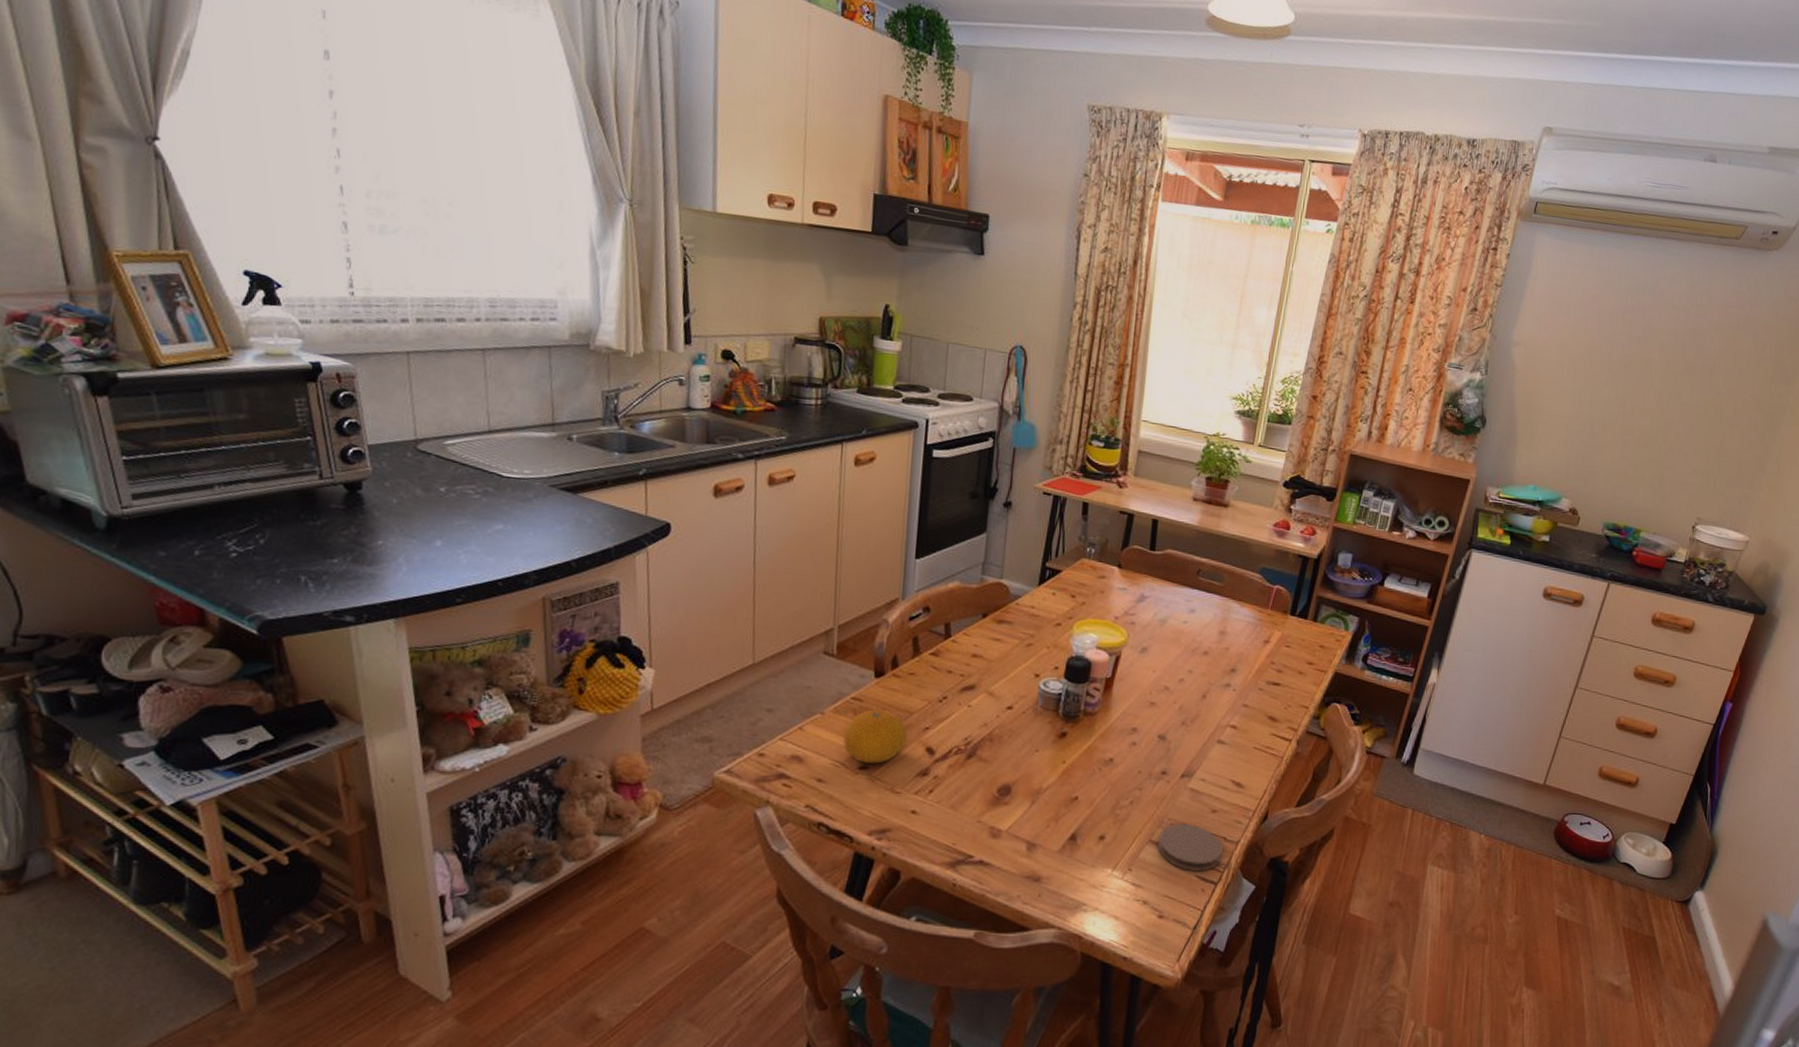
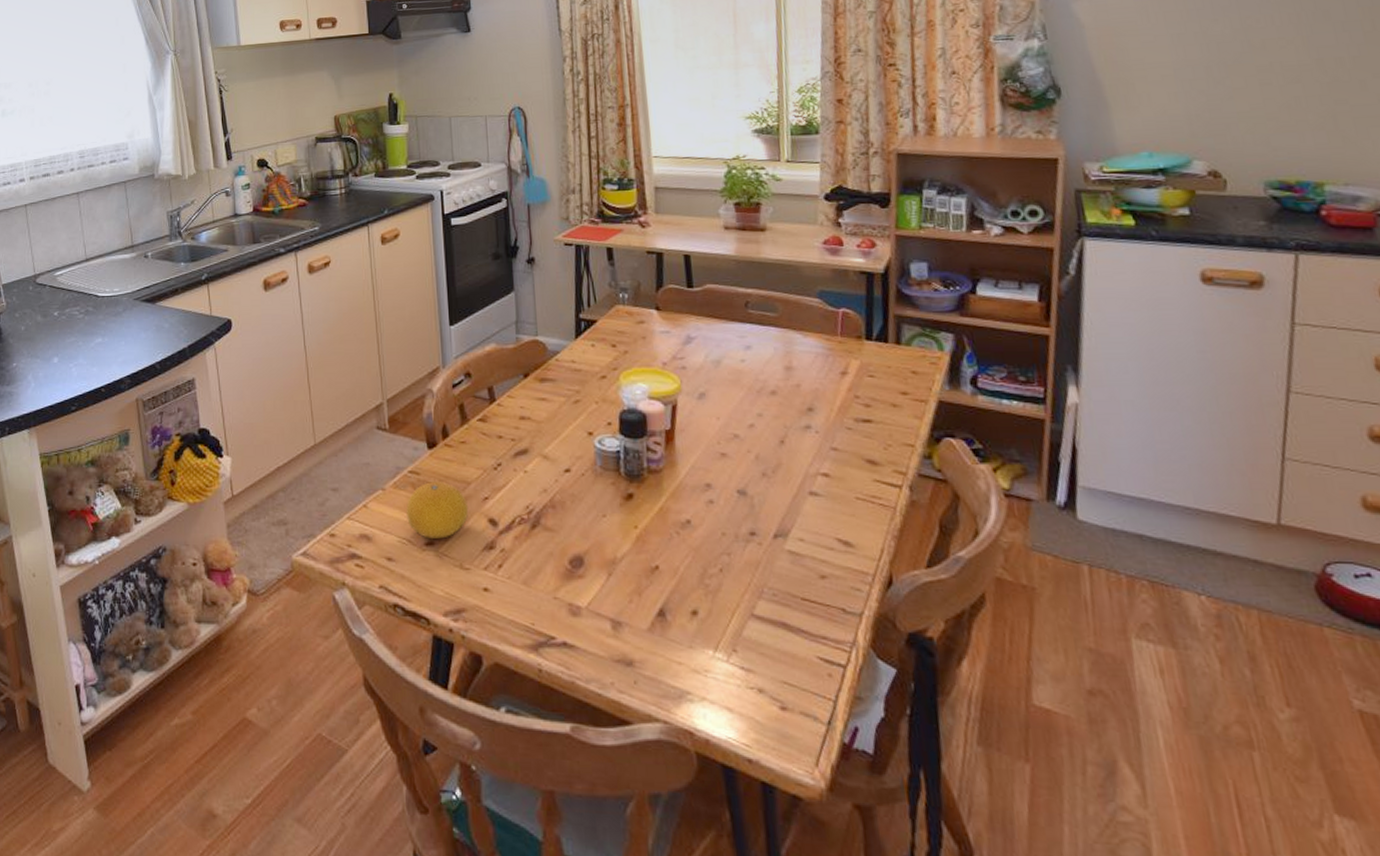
coaster: present [1158,823,1223,872] -> none [762,593,845,653]

